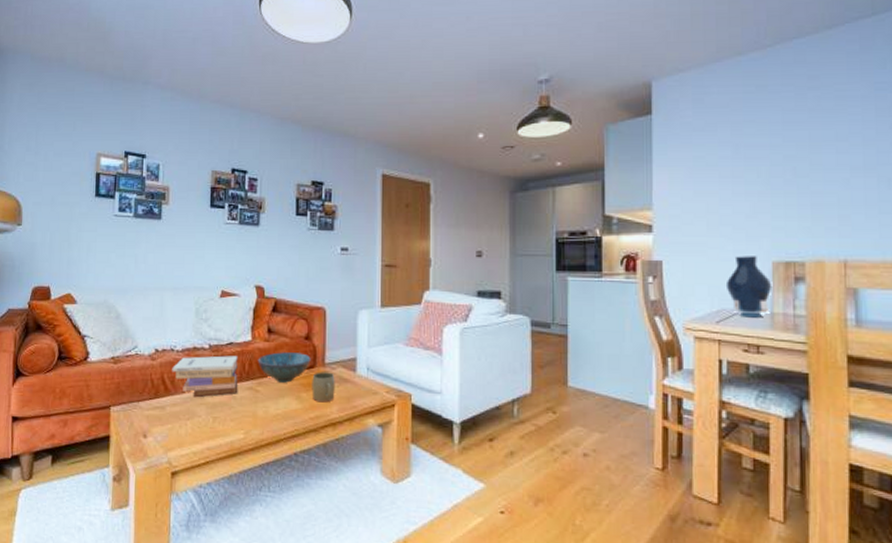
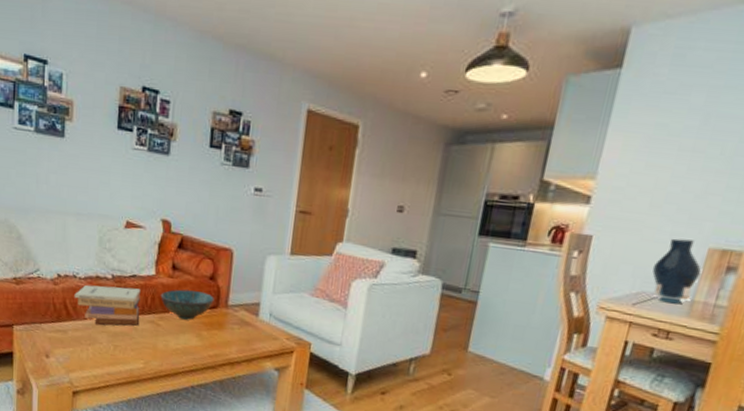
mug: present [312,372,335,403] -> none [212,312,237,343]

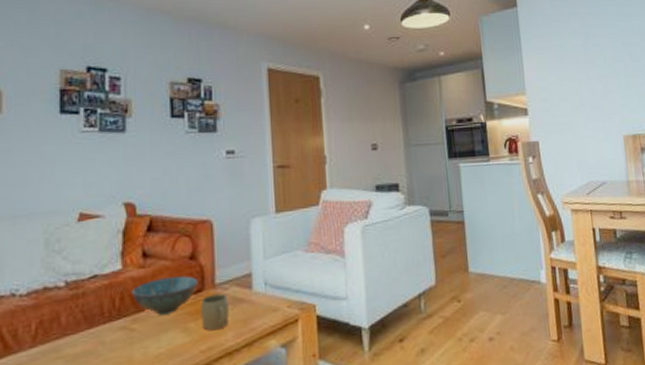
books: present [74,284,141,326] -> none [13,291,107,352]
mug: none [212,312,237,343] -> present [200,293,229,331]
vase: present [652,238,702,305] -> none [590,131,626,188]

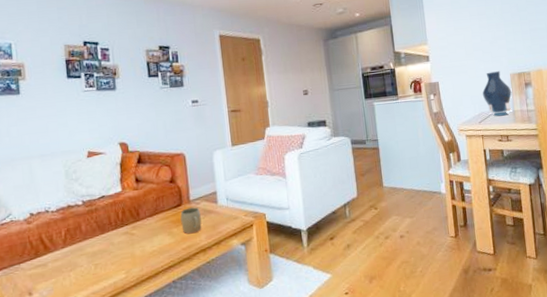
decorative bowl: present [131,276,198,315] -> none [129,195,177,224]
vase: none [590,131,626,188] -> present [482,71,512,117]

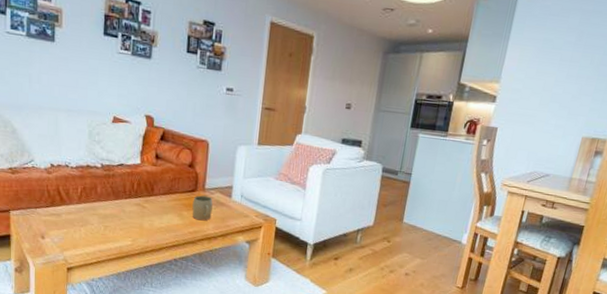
vase: present [482,71,512,117] -> none [541,129,577,181]

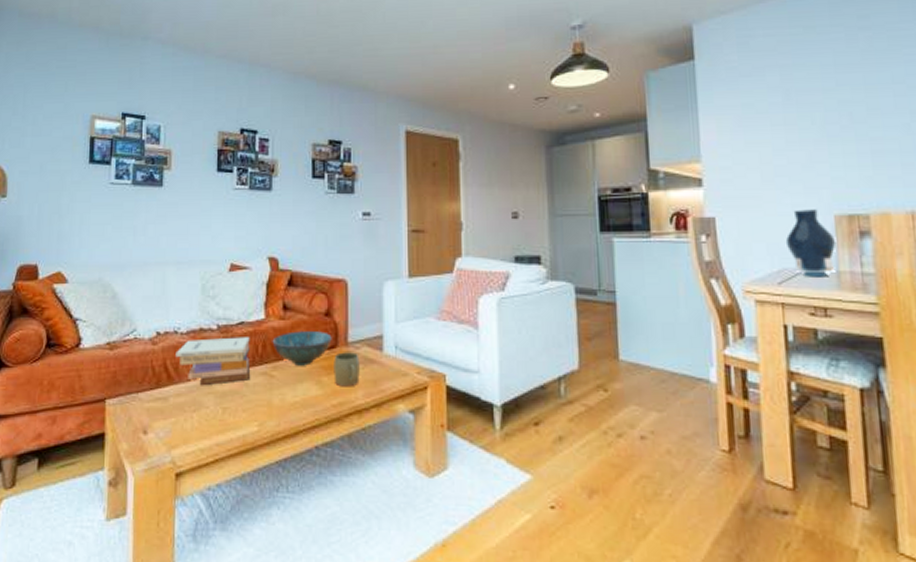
books: none [67,173,128,209] -> present [175,337,251,386]
decorative bowl: none [145,176,193,202] -> present [272,331,332,366]
vase: none [541,129,577,181] -> present [785,209,837,277]

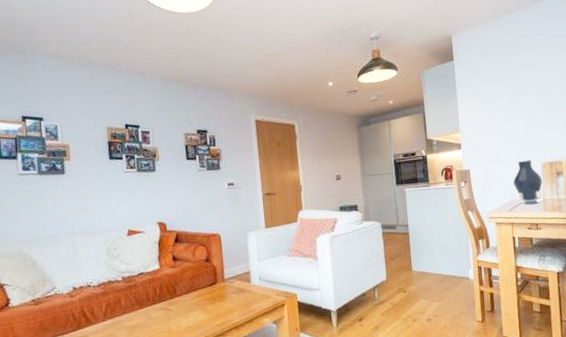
books: present [175,337,251,386] -> none [90,283,153,324]
decorative bowl: present [272,331,332,366] -> none [167,273,212,300]
mug: present [334,352,360,387] -> none [215,286,235,311]

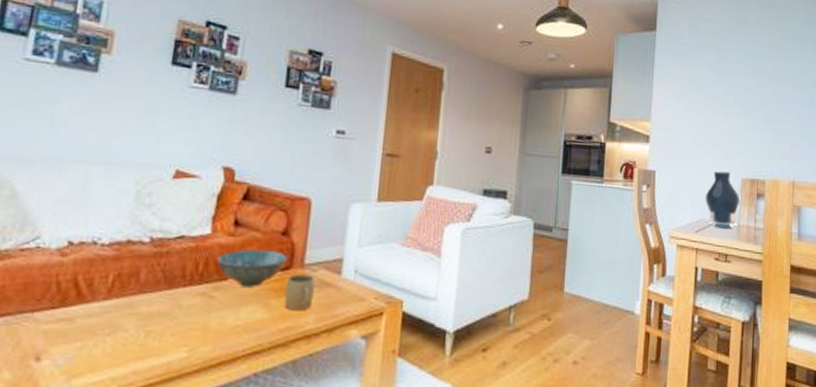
decorative bowl: none [167,273,212,300] -> present [216,249,287,287]
mug: none [215,286,235,311] -> present [284,274,315,311]

